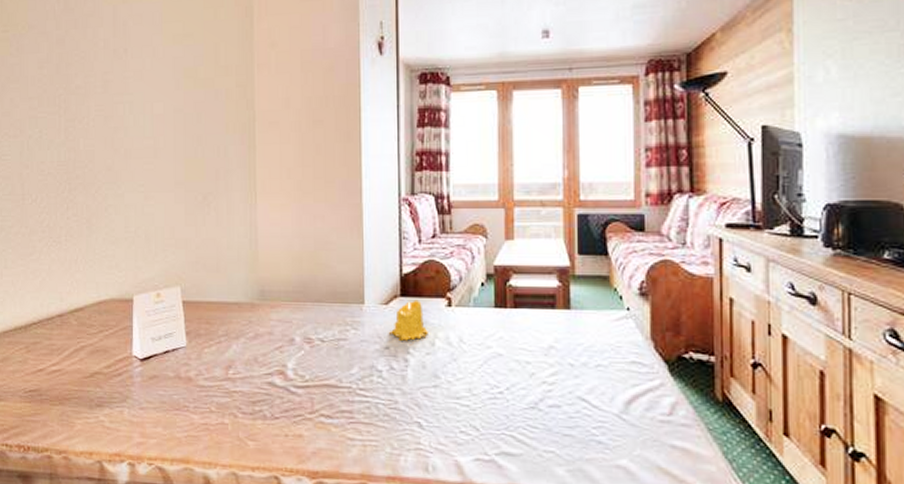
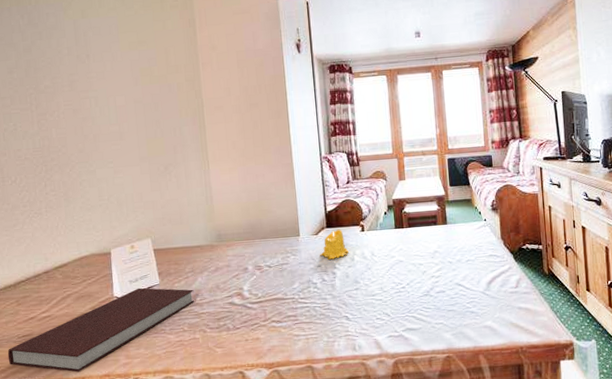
notebook: none [12,348,227,445] -> present [7,287,195,372]

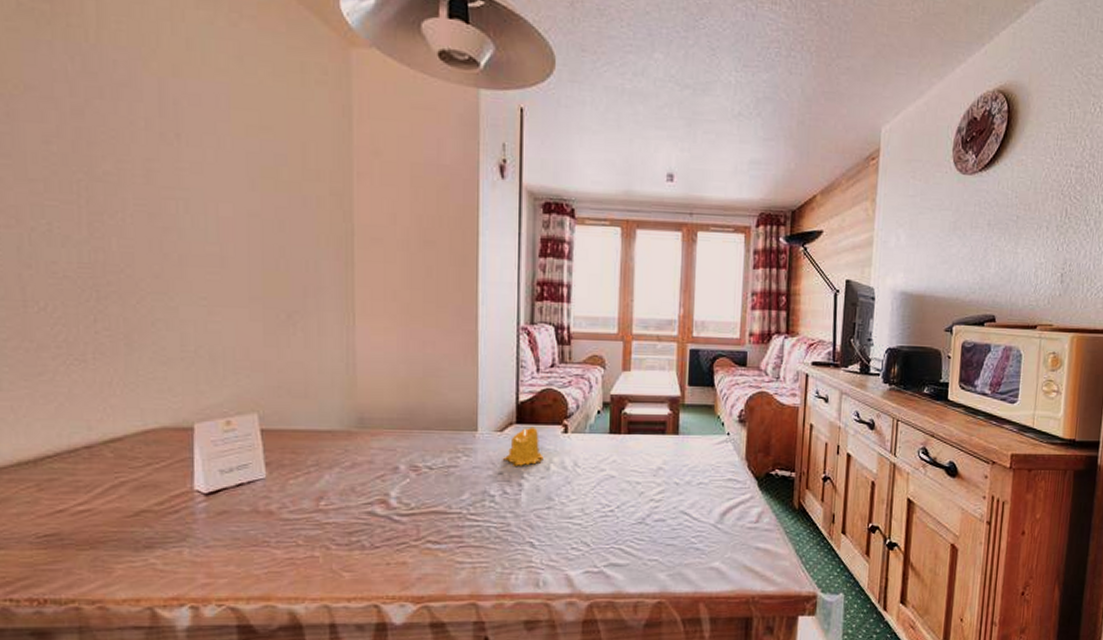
notebook: present [7,287,195,372] -> none [17,481,317,592]

